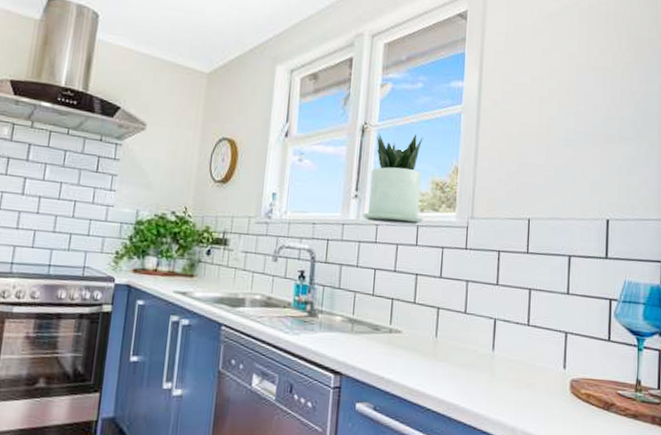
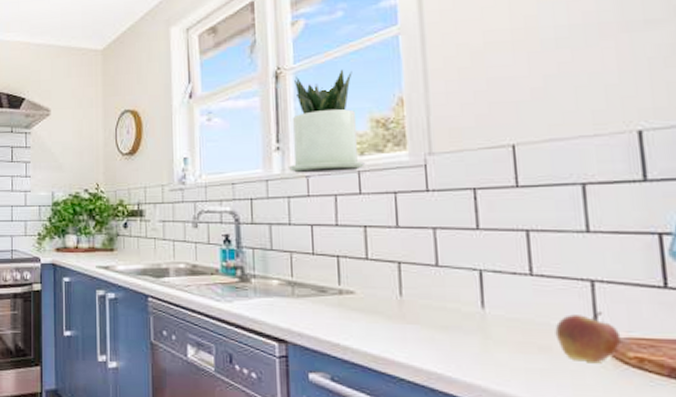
fruit: none [538,357,579,398] -> present [555,312,622,364]

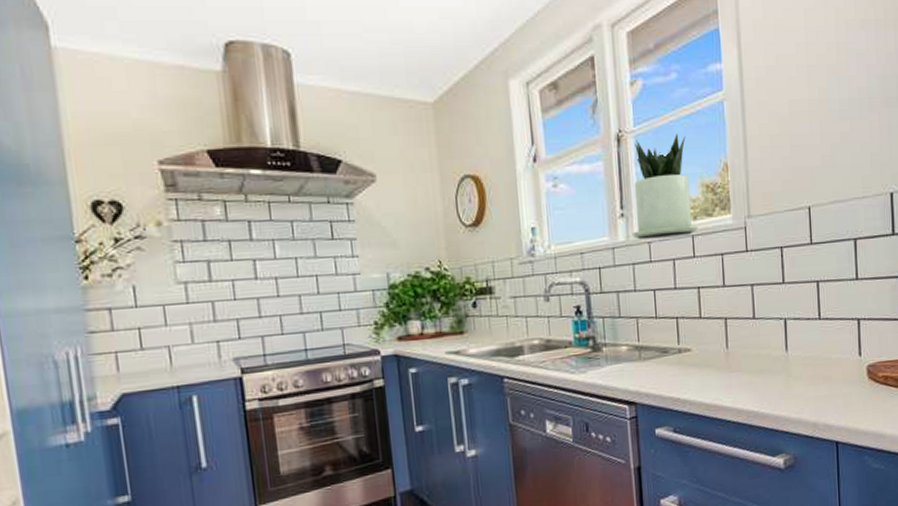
fruit: present [555,312,622,364] -> none [834,344,875,386]

